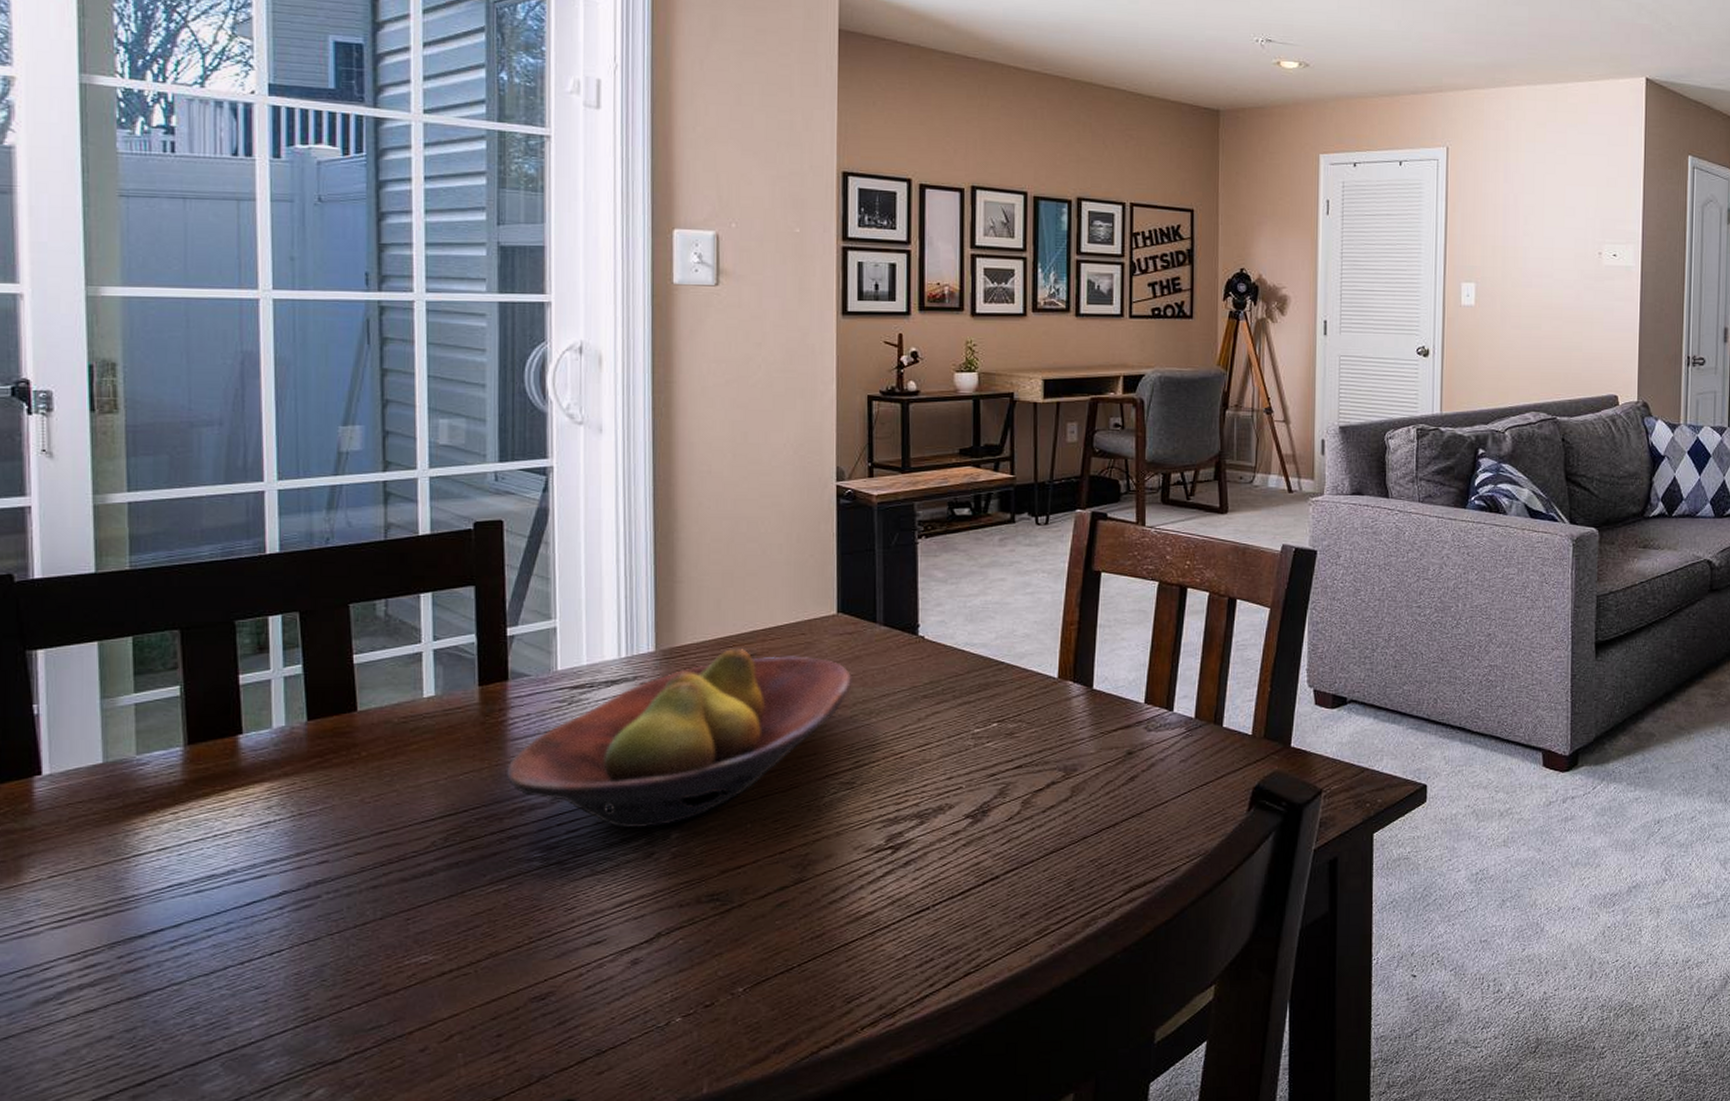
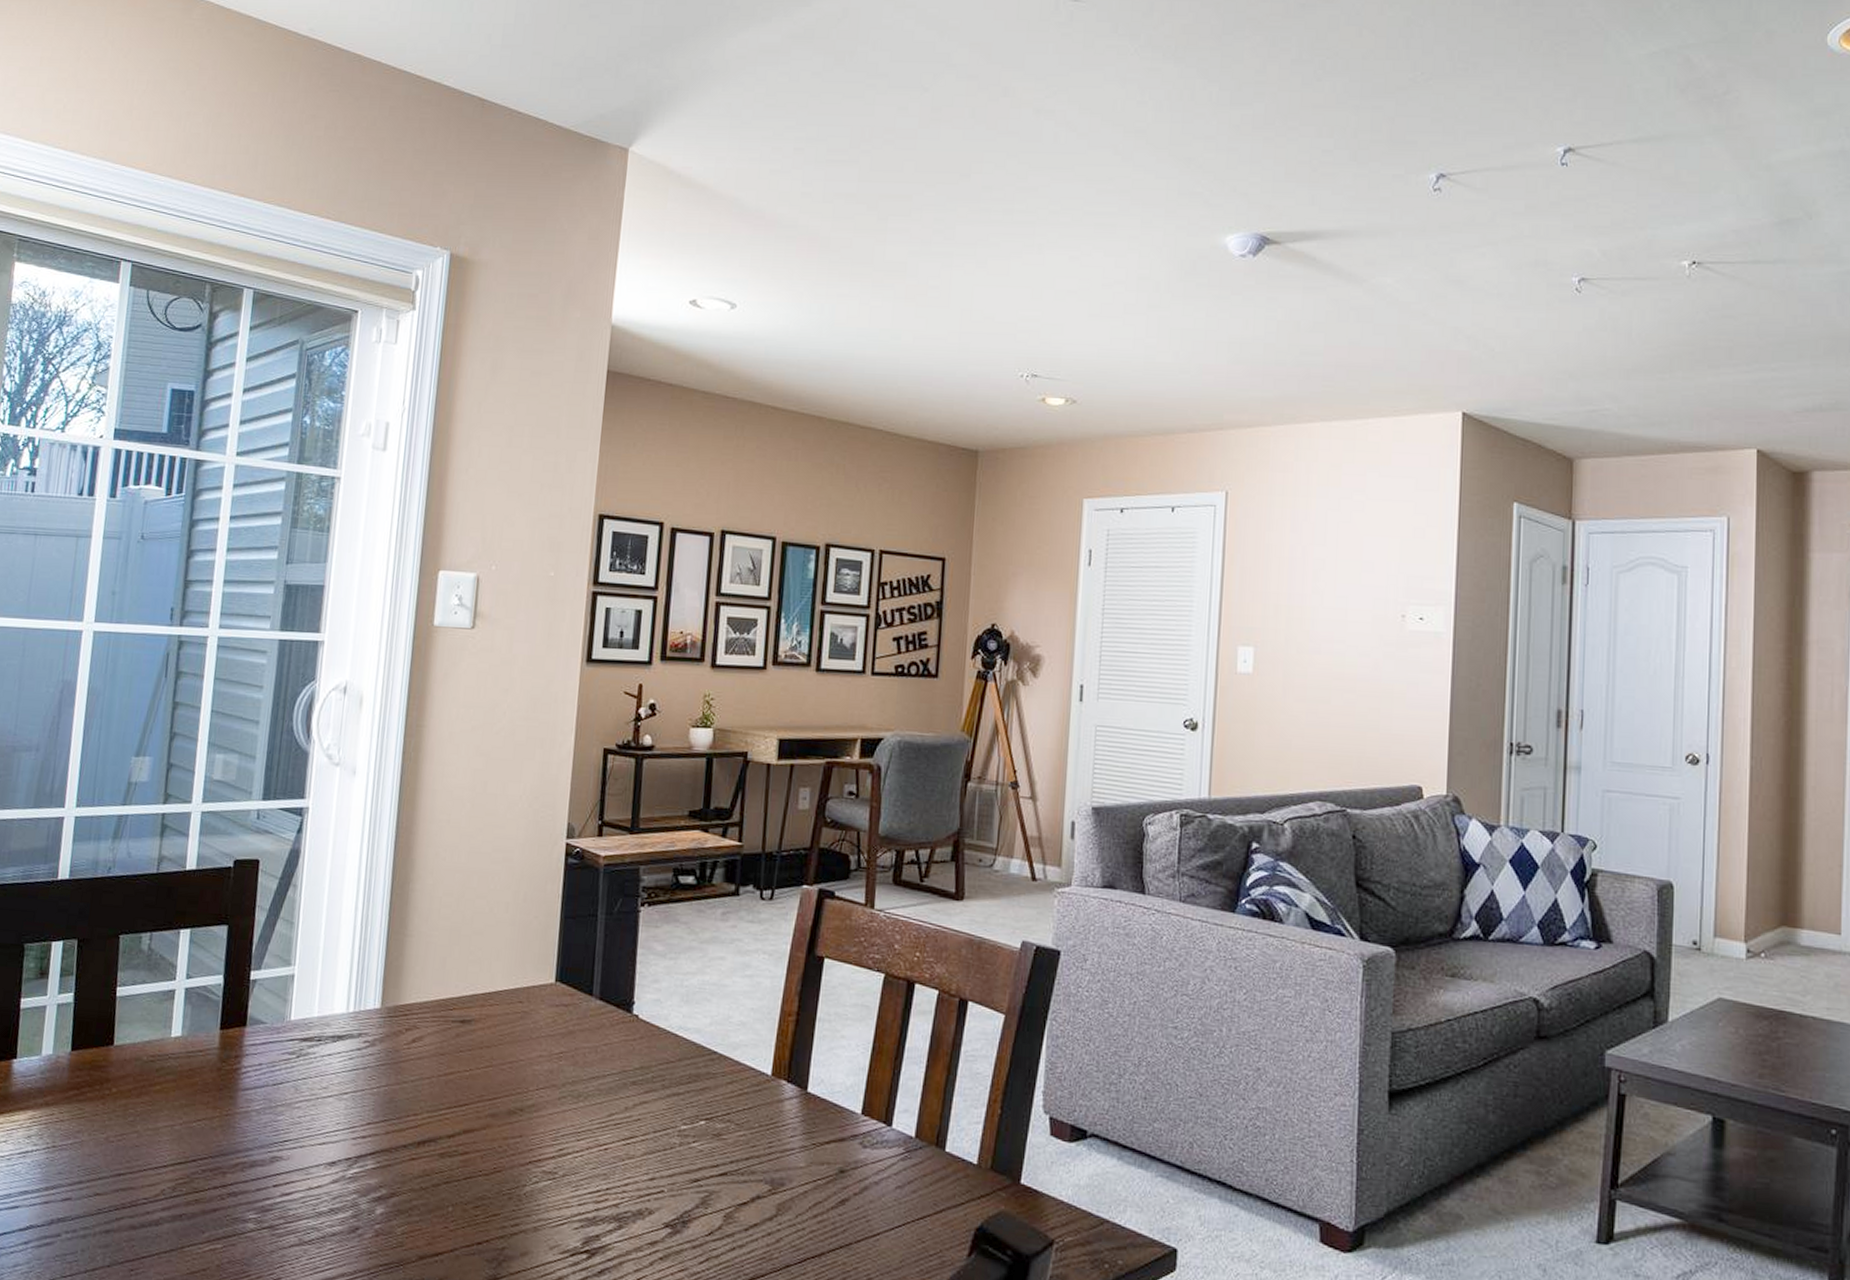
fruit bowl: present [507,648,854,829] -> none [234,1011,565,1200]

